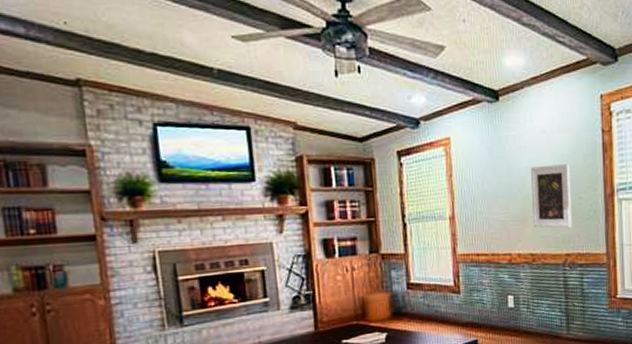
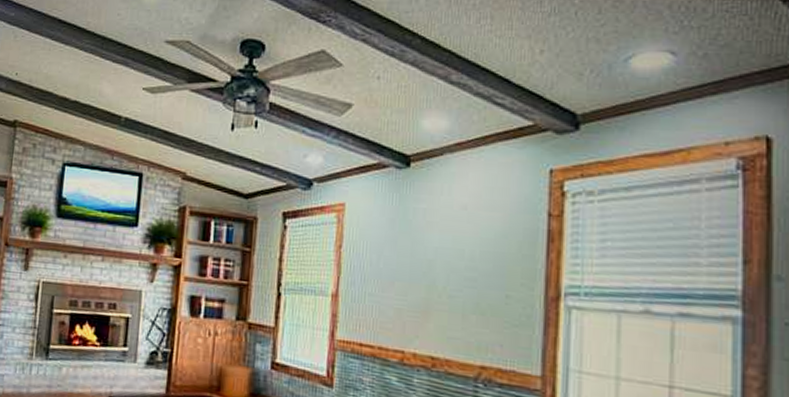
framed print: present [530,163,572,228] -> none [437,249,497,333]

